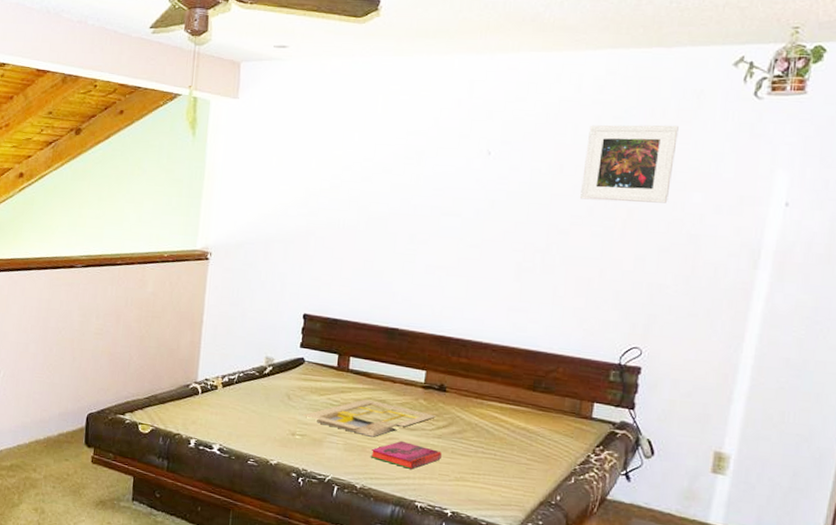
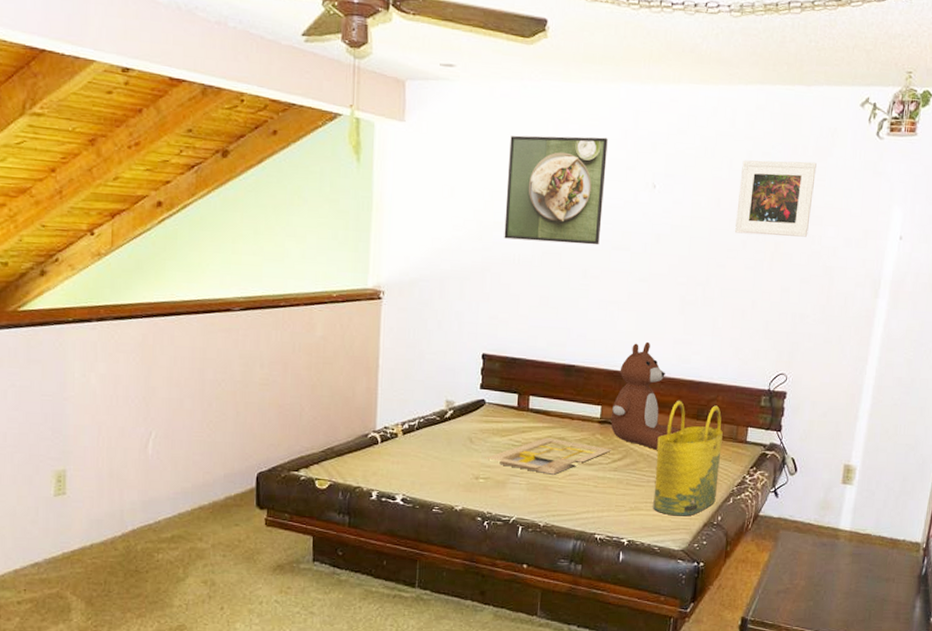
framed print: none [329,107,440,211] -> present [504,135,608,245]
hardback book: present [371,440,442,469] -> none [553,476,618,503]
teddy bear: none [435,308,514,420] -> present [610,341,681,450]
tote bag: none [481,369,564,492] -> present [653,400,723,516]

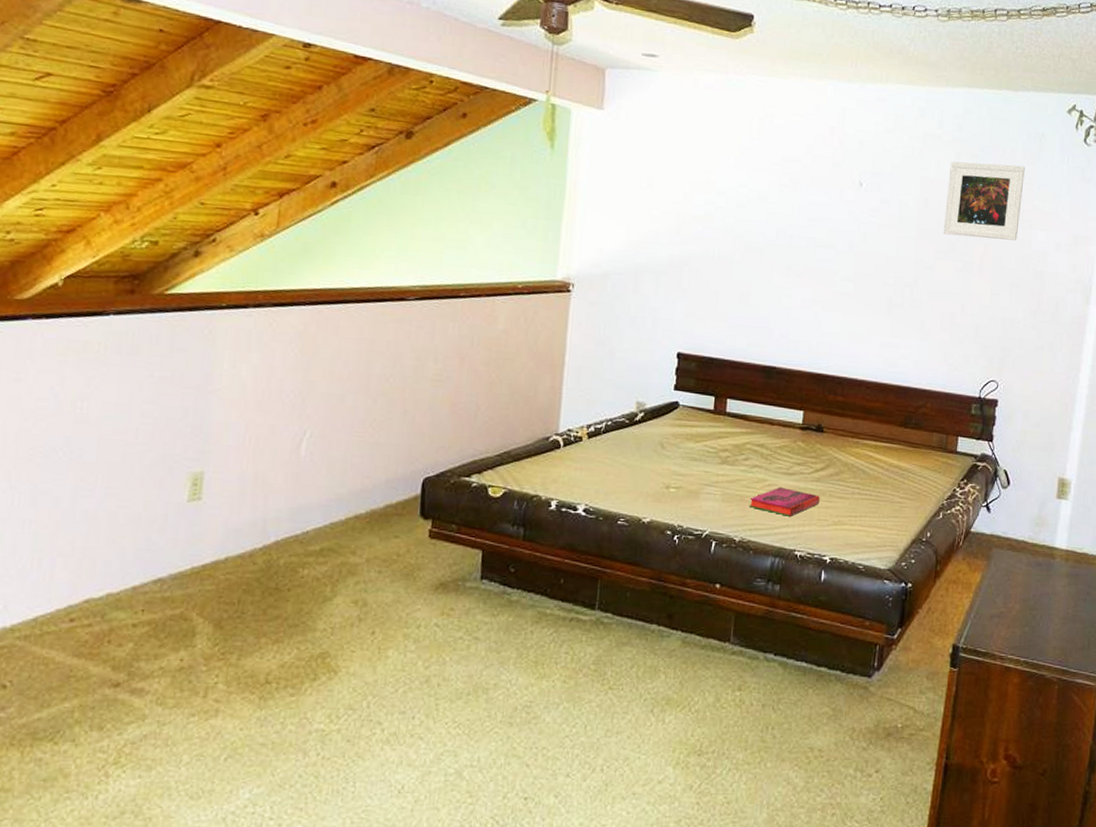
serving tray: present [485,437,612,475] -> none [677,444,815,485]
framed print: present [504,135,608,245] -> none [704,128,814,242]
hardback book: none [553,476,618,503] -> present [750,486,820,517]
teddy bear: present [610,341,681,450] -> none [813,343,887,459]
tote bag: present [653,400,723,516] -> none [858,406,932,532]

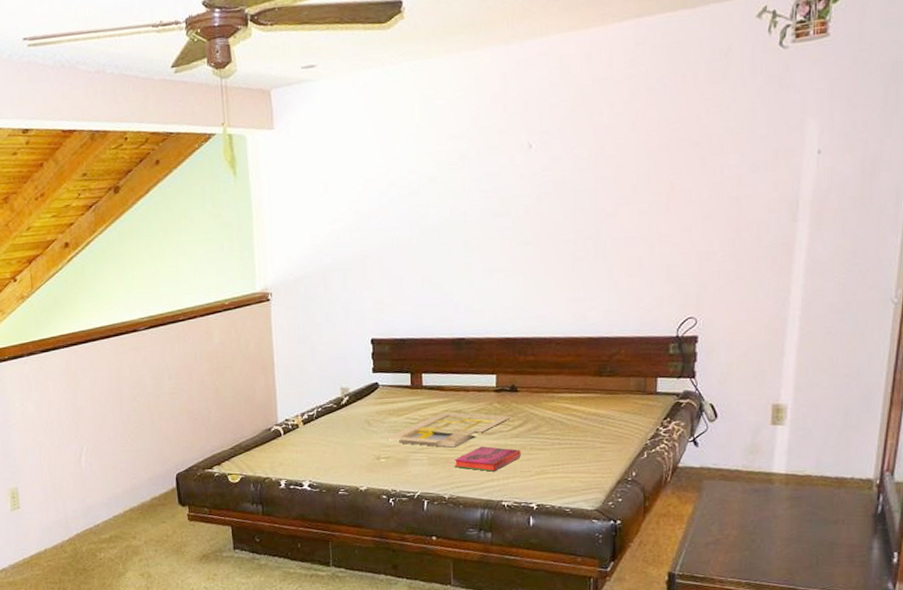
serving tray: none [677,444,815,485] -> present [384,412,512,448]
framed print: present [944,161,1025,241] -> none [623,88,710,179]

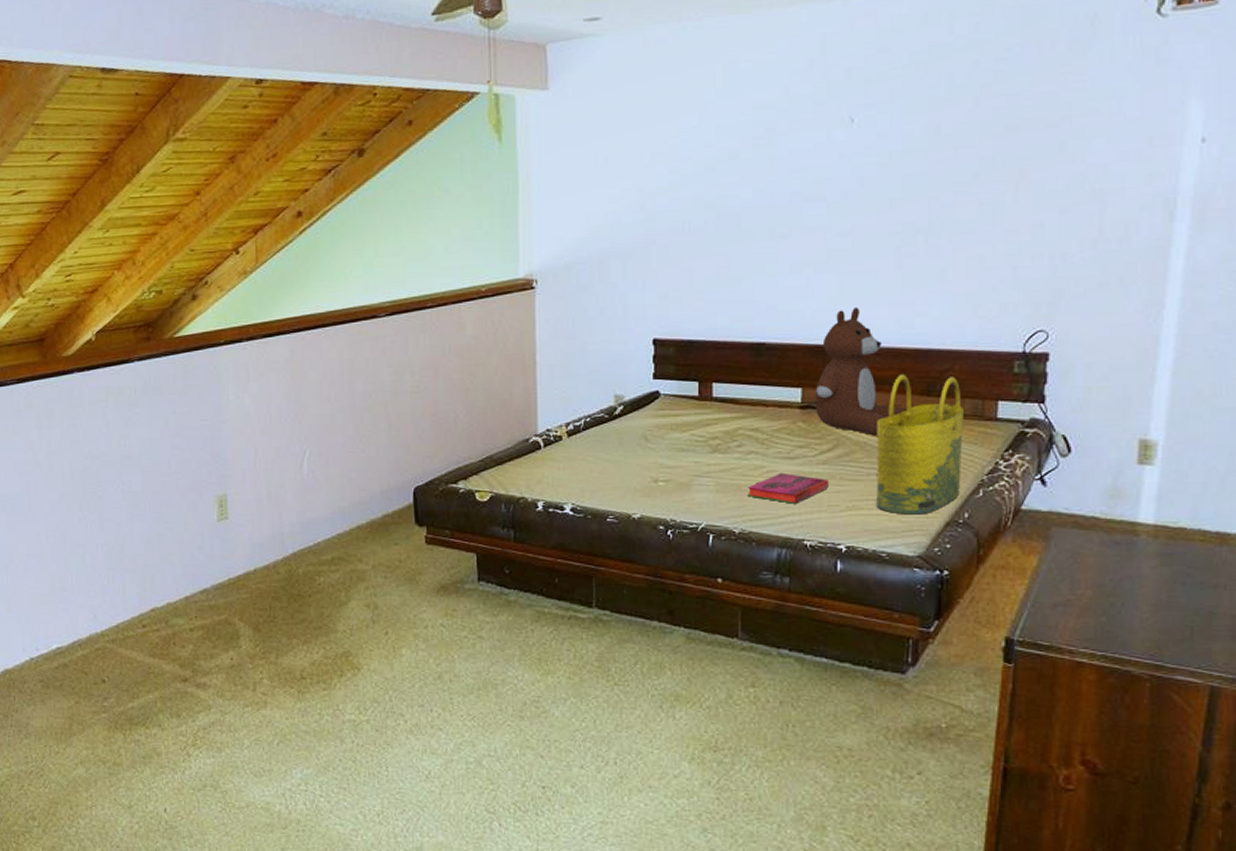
serving tray: present [384,412,512,448] -> none [664,429,819,473]
teddy bear: none [507,304,583,412] -> present [815,306,906,436]
tote bag: none [558,358,630,476] -> present [876,373,963,515]

